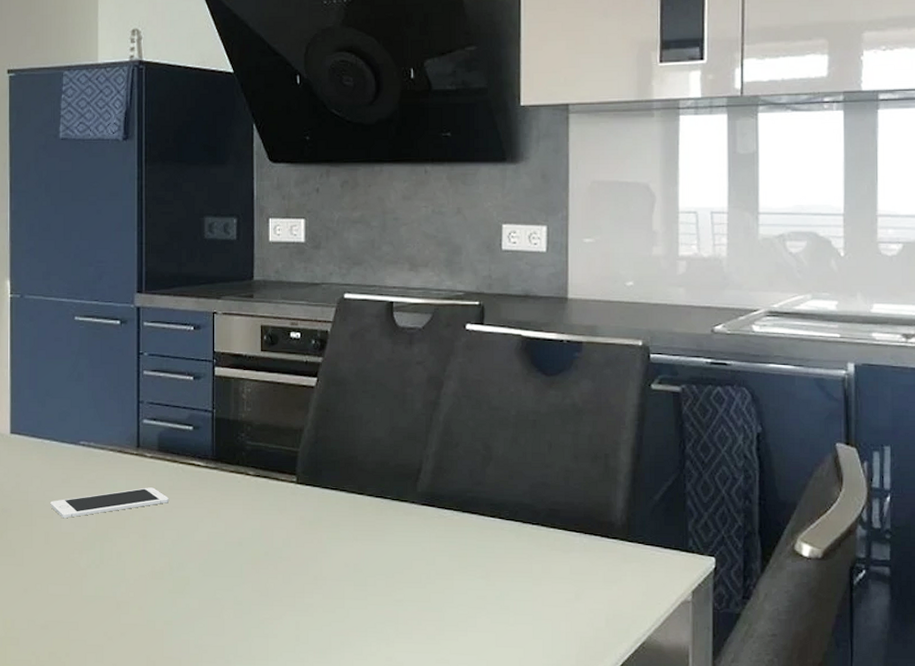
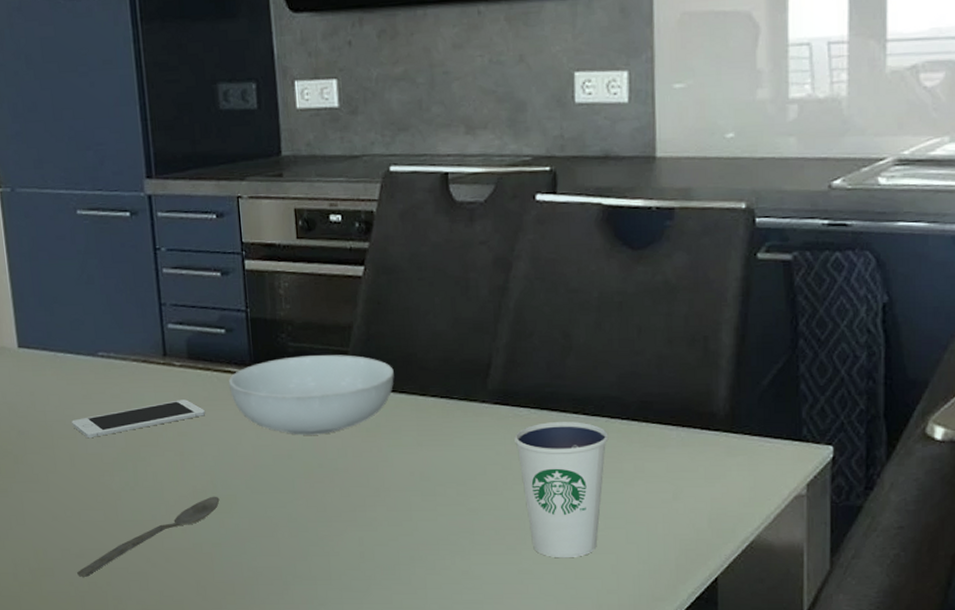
spoon: none [39,577,175,647] -> present [76,496,220,577]
serving bowl: none [192,454,337,525] -> present [229,355,394,435]
dixie cup: none [438,524,520,650] -> present [514,422,609,558]

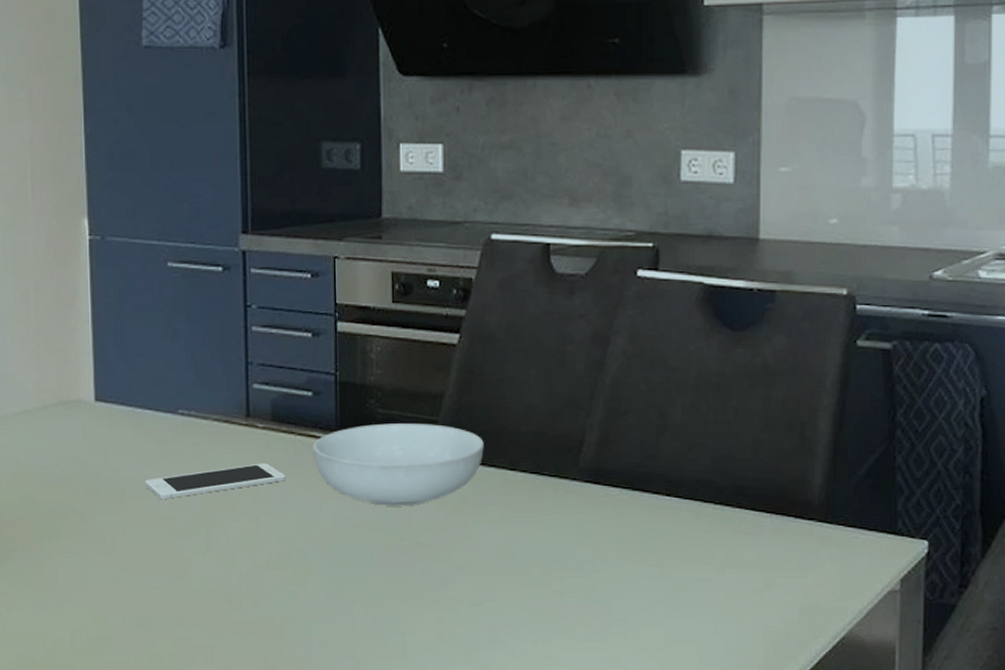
spoon: present [76,496,220,577] -> none [137,566,295,647]
dixie cup: present [514,422,609,558] -> none [604,504,701,647]

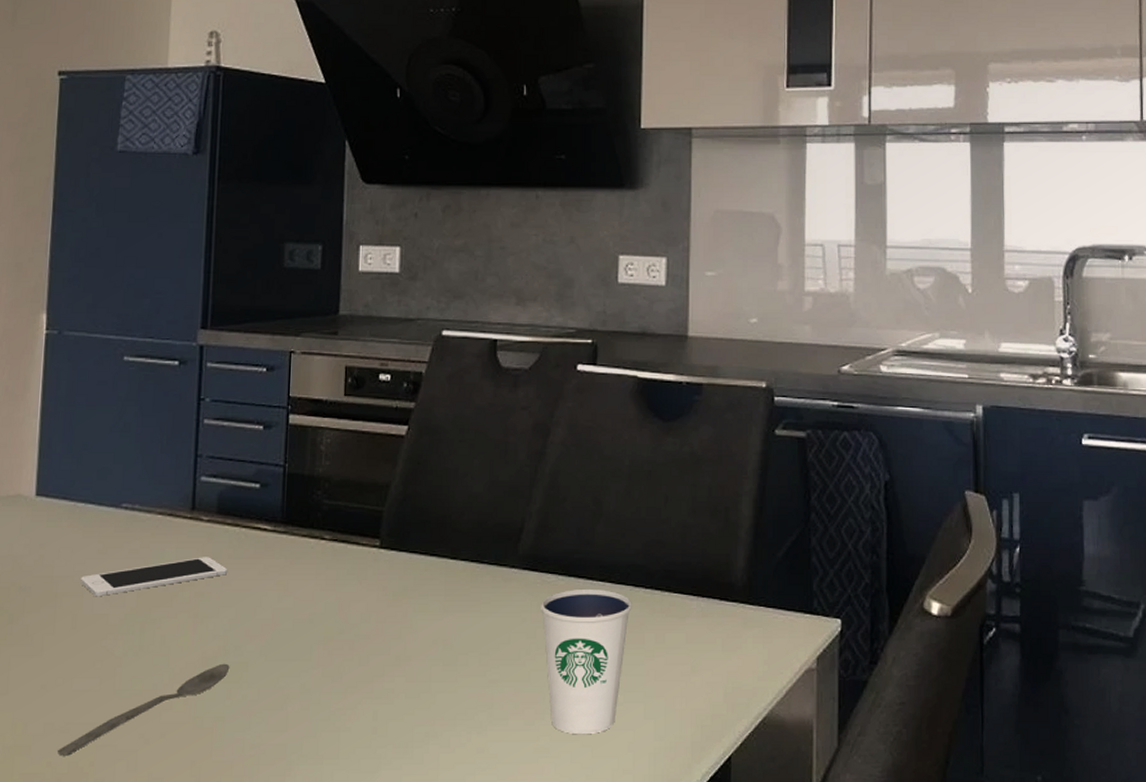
spoon: none [137,566,295,647] -> present [56,663,230,756]
serving bowl: present [313,423,484,507] -> none [257,514,427,598]
dixie cup: none [604,504,701,647] -> present [541,590,632,735]

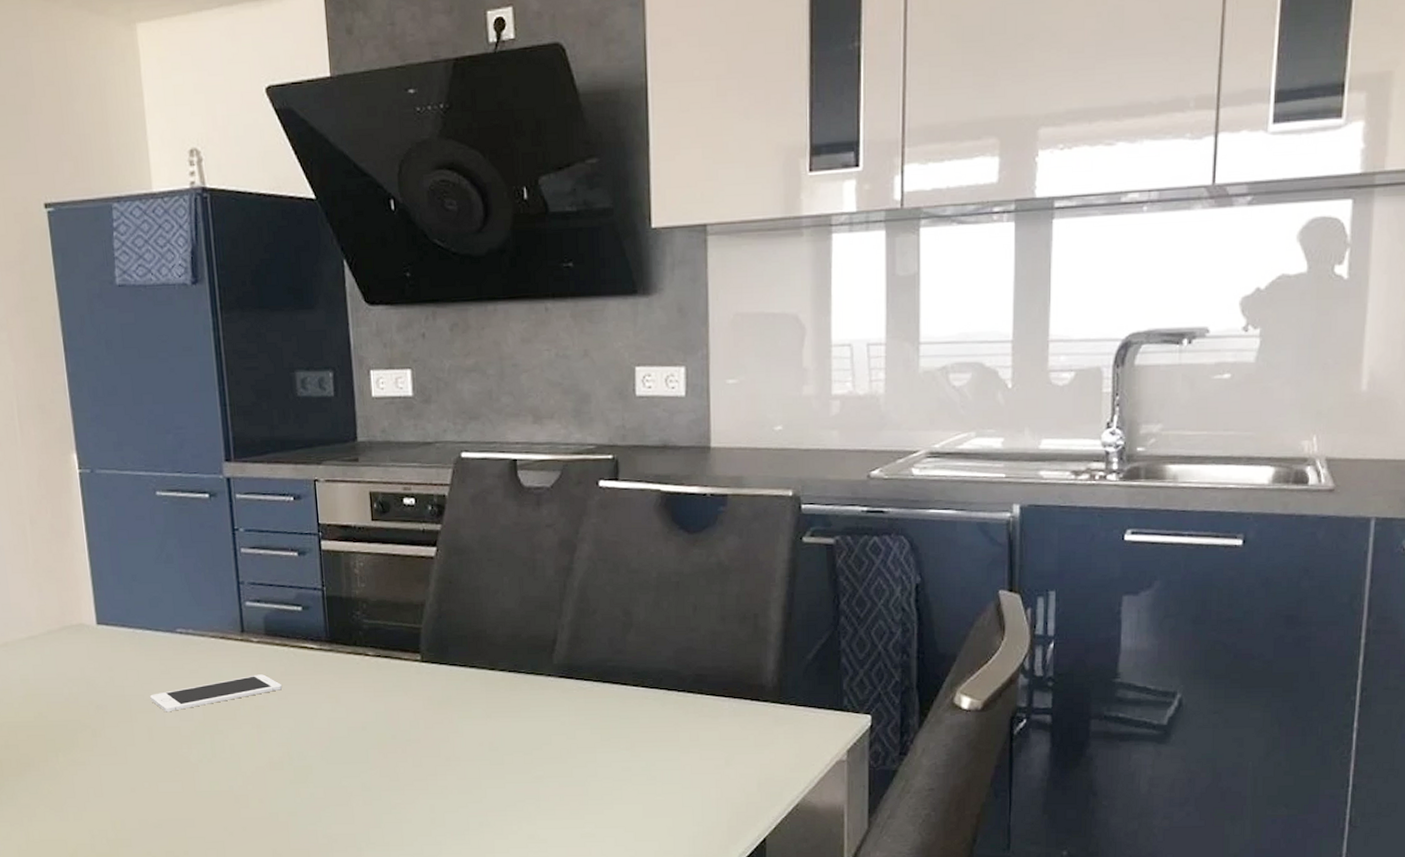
spoon: present [56,663,230,756] -> none [154,767,296,847]
dixie cup: present [541,590,632,735] -> none [578,694,666,822]

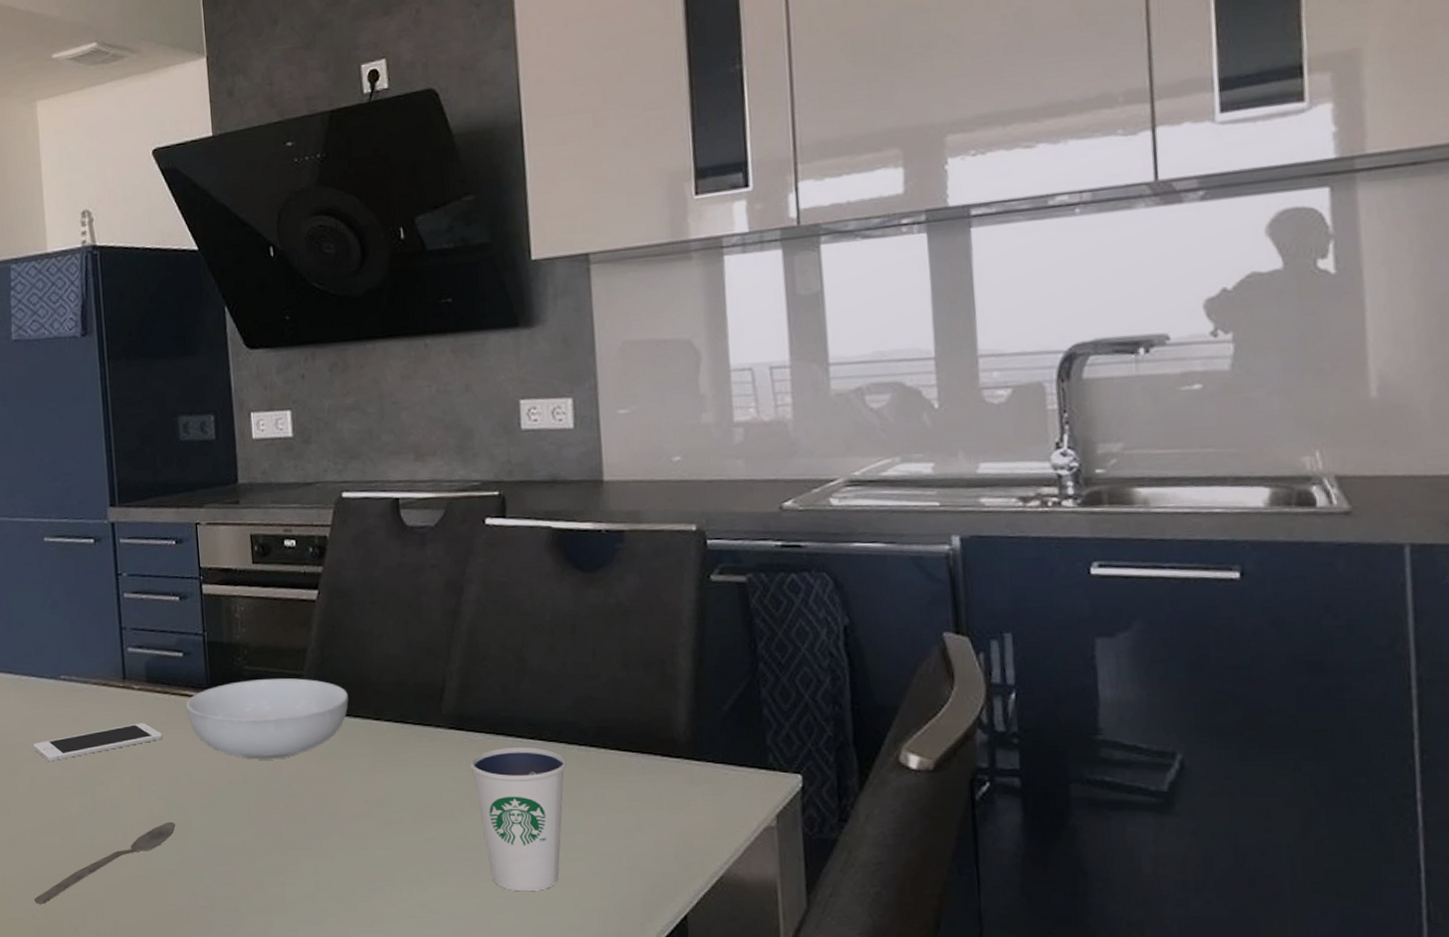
spoon: none [154,767,296,847] -> present [33,821,176,904]
serving bowl: none [305,631,465,708] -> present [186,678,349,760]
dixie cup: none [578,694,666,822] -> present [470,747,567,892]

